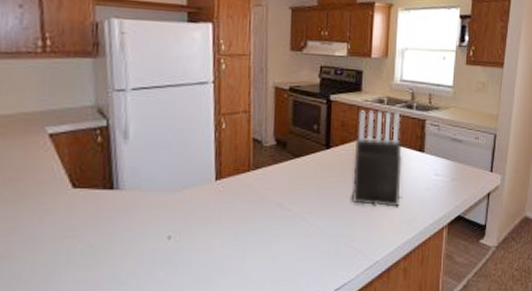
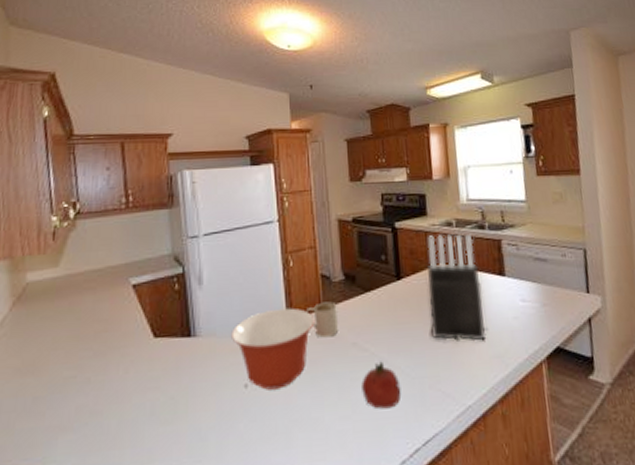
mixing bowl: none [157,168,243,242] -> present [231,308,315,390]
mug: none [234,164,266,197] -> present [305,301,338,338]
fruit: none [282,220,319,262] -> present [362,361,402,409]

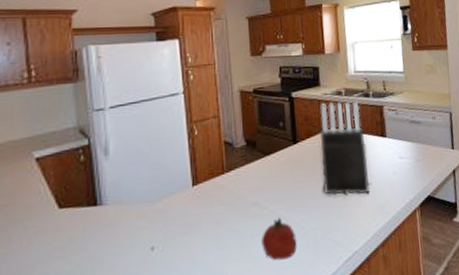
mixing bowl: present [231,308,315,390] -> none [138,173,218,251]
mug: present [305,301,338,338] -> none [209,166,240,200]

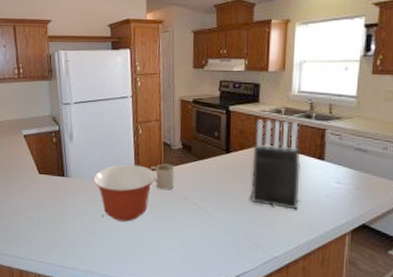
mixing bowl: none [138,173,218,251] -> present [93,164,156,222]
mug: none [209,166,240,200] -> present [149,163,174,190]
fruit: present [262,217,297,261] -> none [189,213,221,248]

